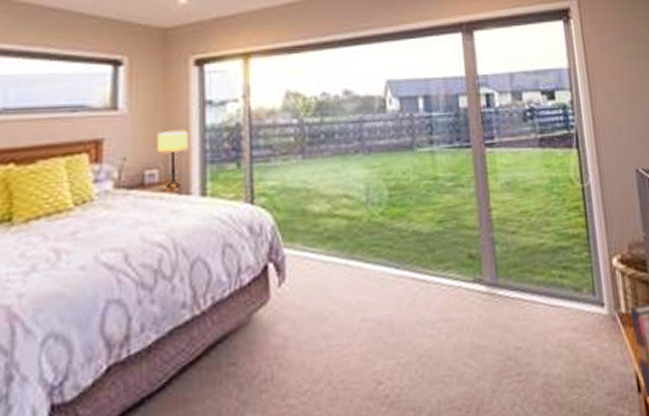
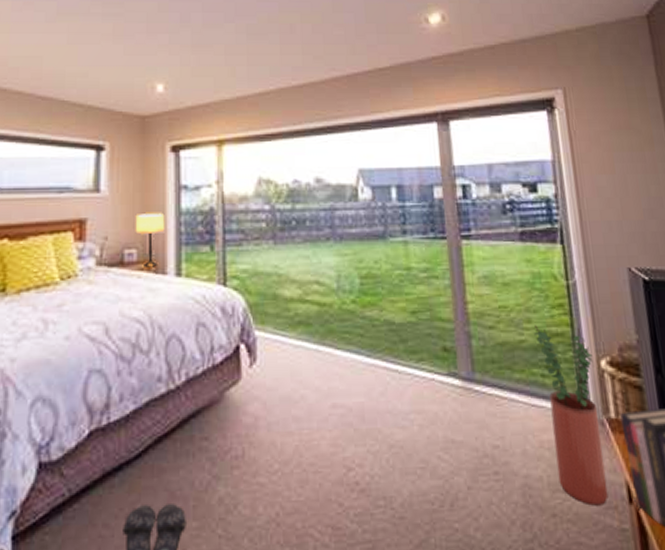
vase: none [553,227,620,398] -> present [534,325,609,506]

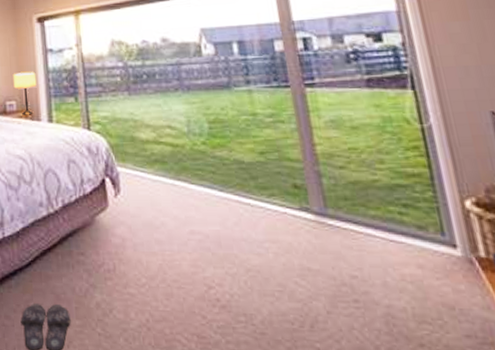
vase: present [534,325,609,506] -> none [388,166,483,340]

